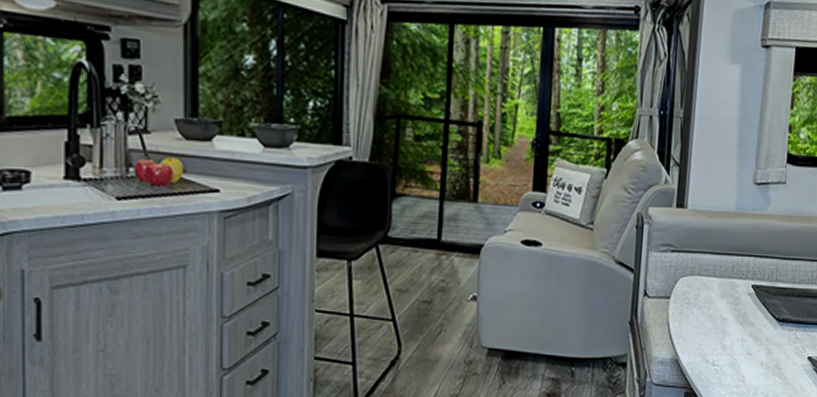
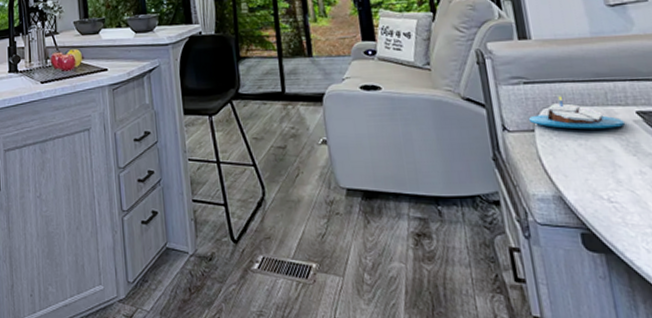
candle: none [667,266,741,299] -> present [528,96,624,129]

